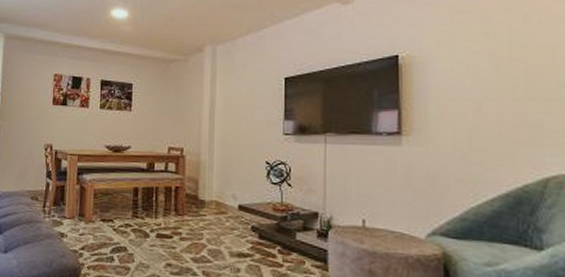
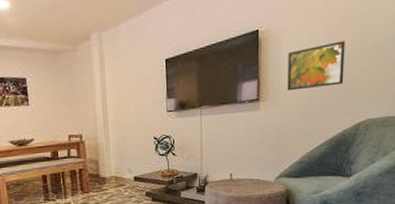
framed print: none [437,75,518,128] -> present [287,41,345,91]

